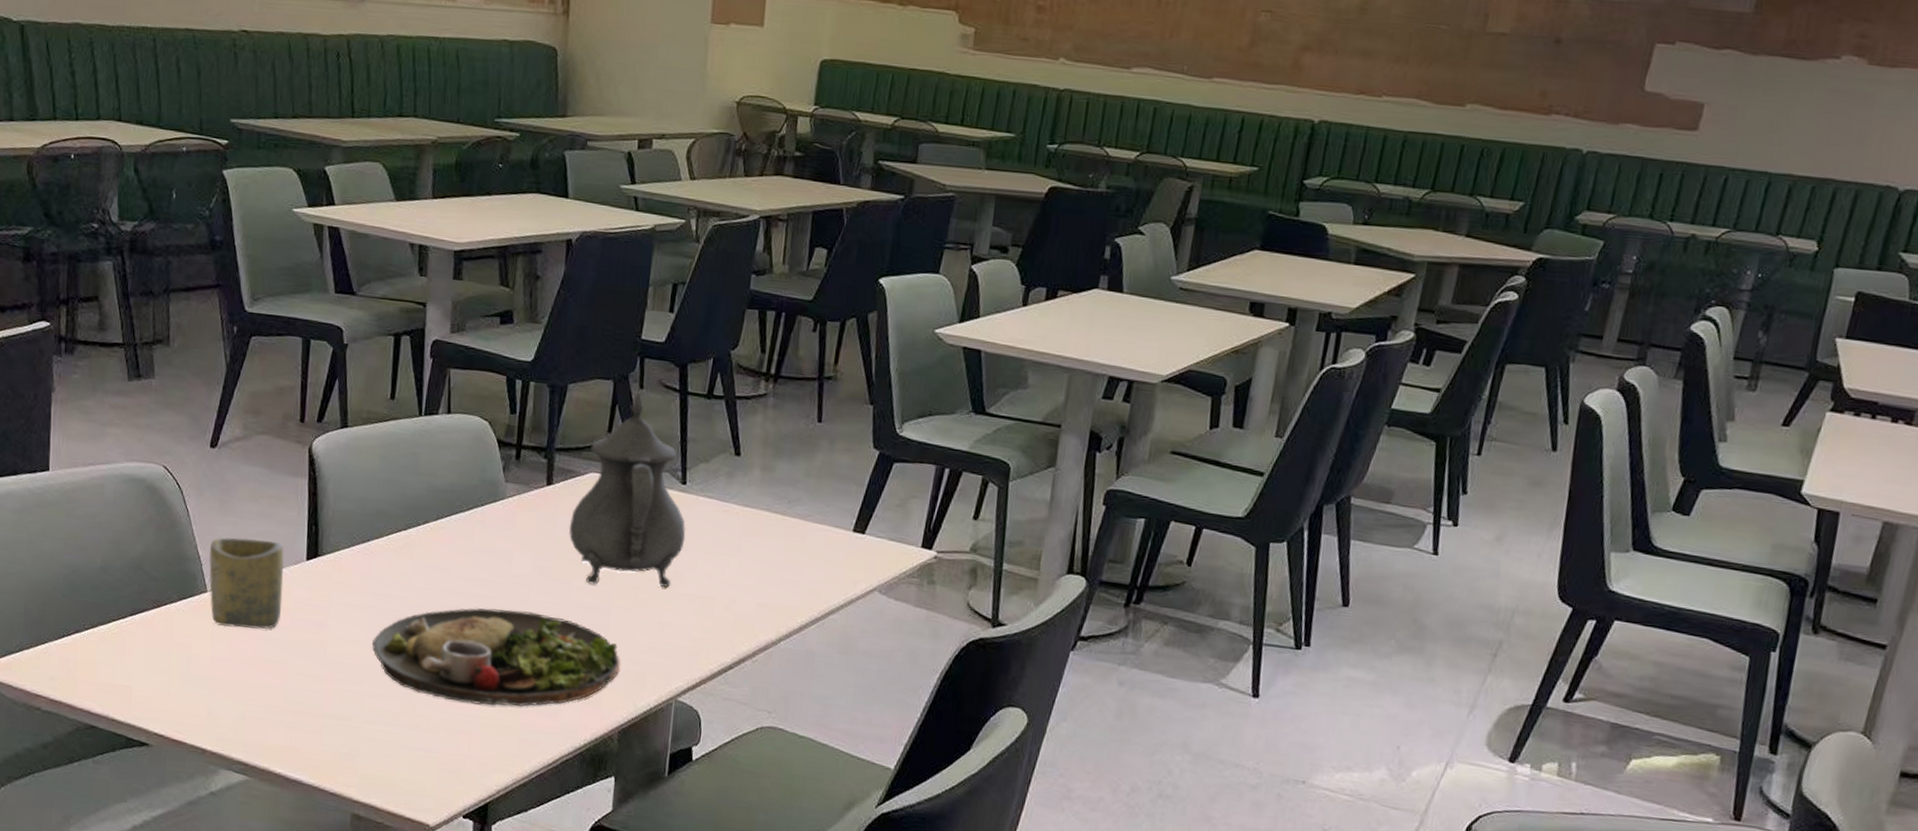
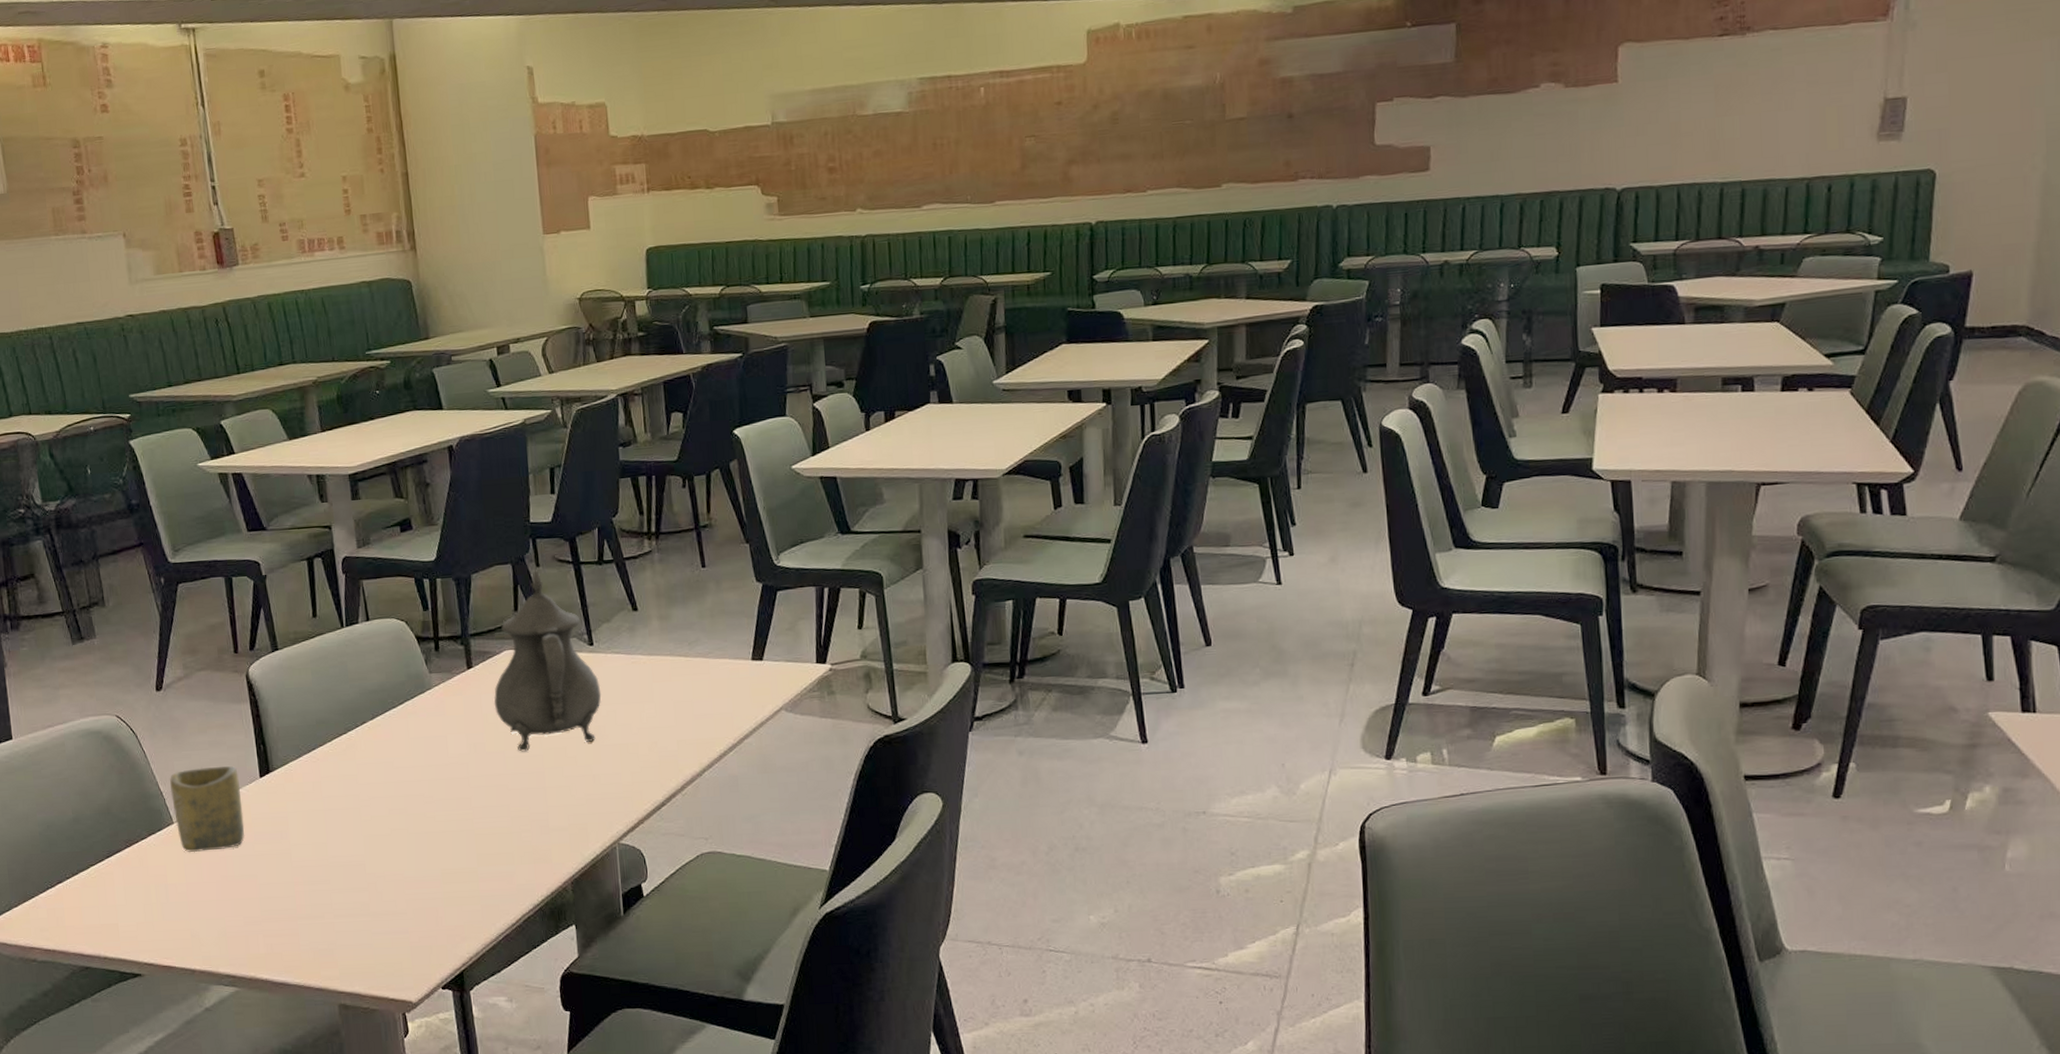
dinner plate: present [372,608,622,707] -> none [332,787,564,883]

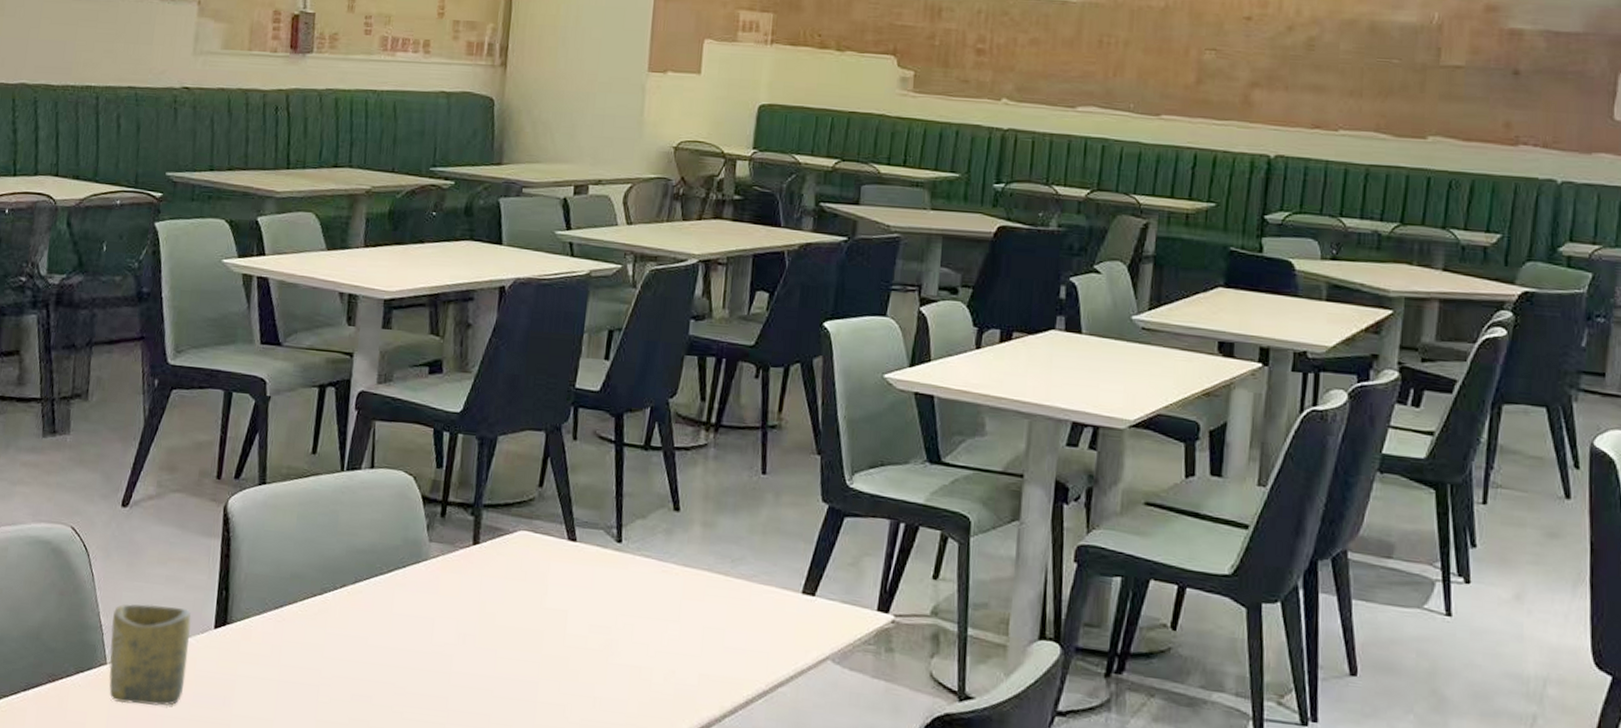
teapot: present [494,570,602,752] -> none [495,443,622,657]

